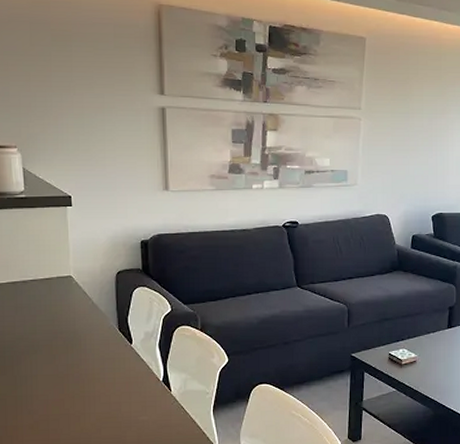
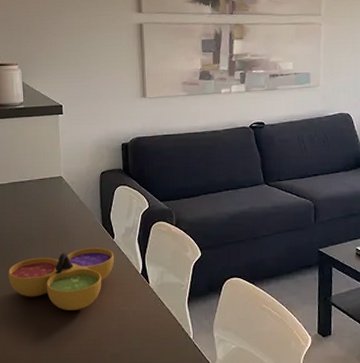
decorative bowl: none [9,354,132,422] -> present [8,248,114,310]

